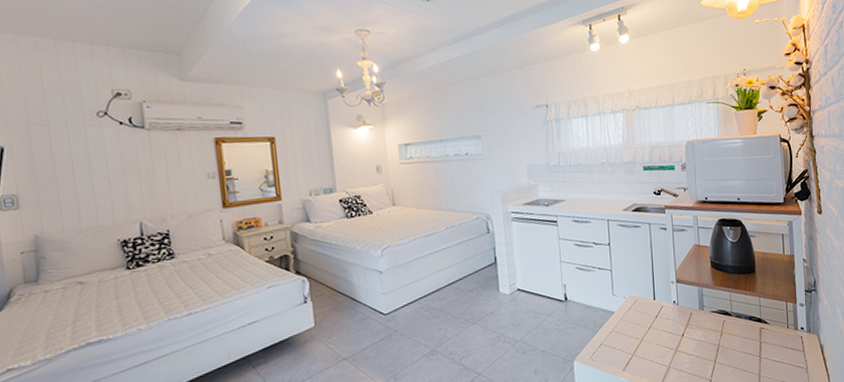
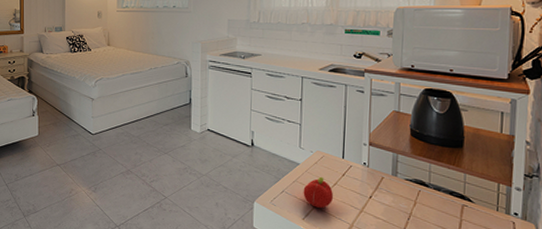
fruit: none [620,322,649,355] -> present [303,176,333,208]

